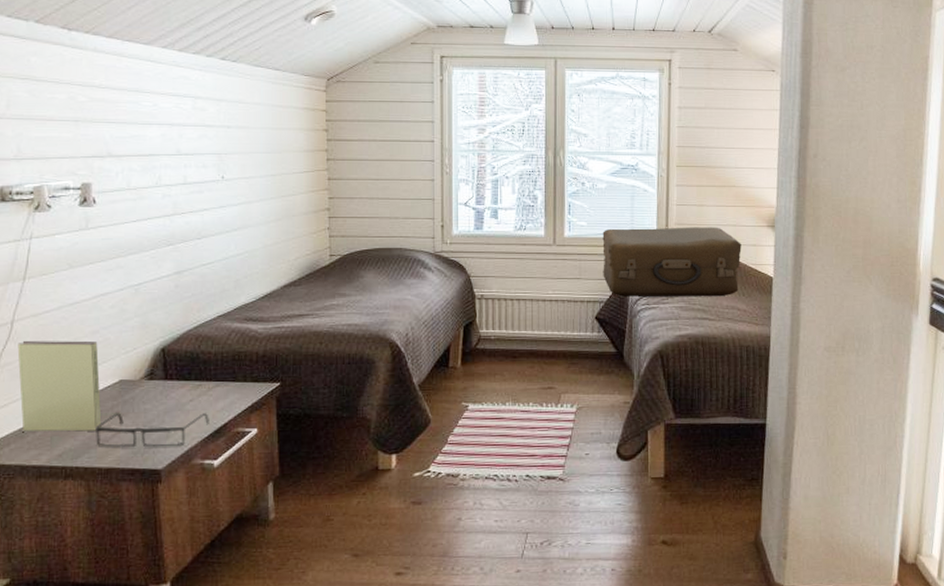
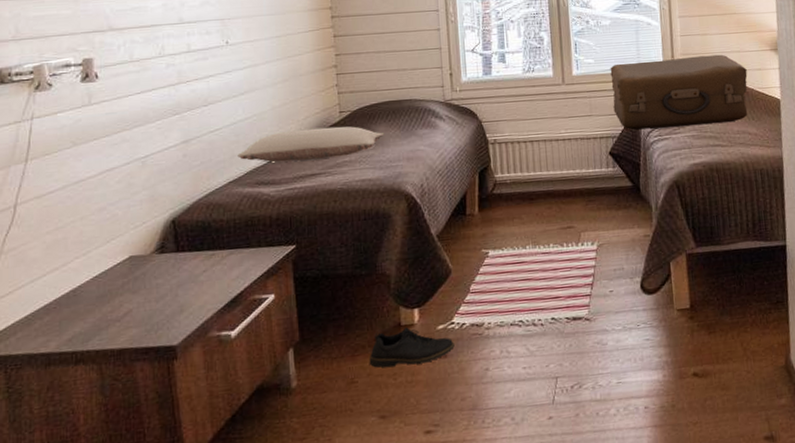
book: present [17,340,102,432] -> none [21,219,112,319]
glasses: present [94,413,209,448] -> none [105,283,224,327]
pillow: none [228,269,373,300] -> present [237,126,385,163]
shoe: none [345,472,429,509] -> present [369,327,455,368]

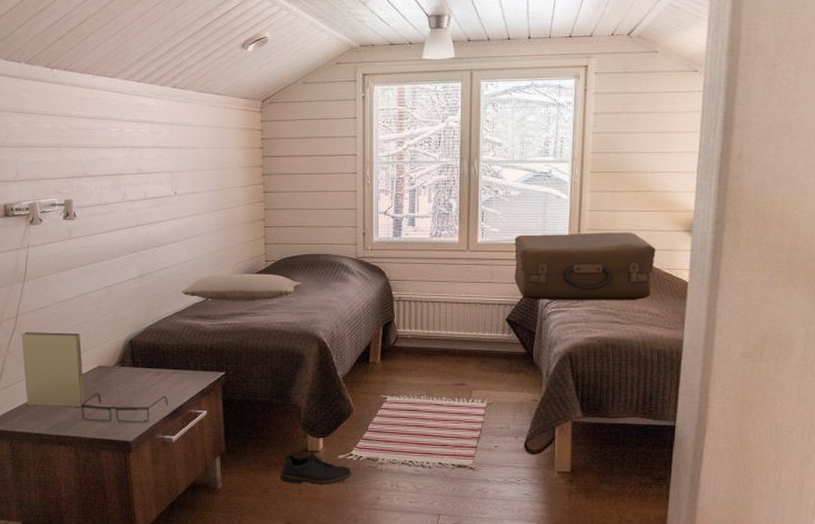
book: none [21,219,112,319] -> present [21,332,85,407]
glasses: none [105,283,224,327] -> present [80,393,168,423]

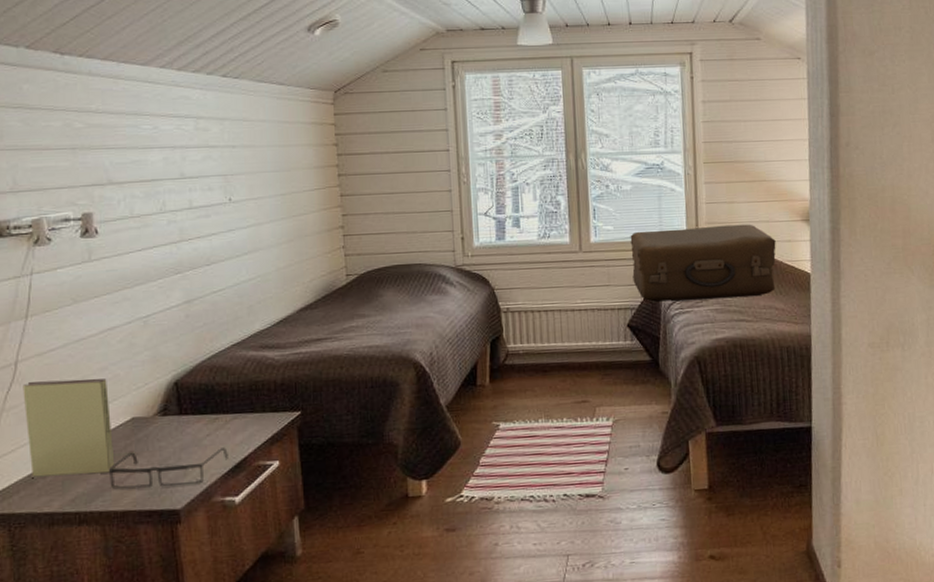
pillow: present [181,273,303,300] -> none [241,289,393,326]
shoe: present [280,453,352,485] -> none [375,499,463,539]

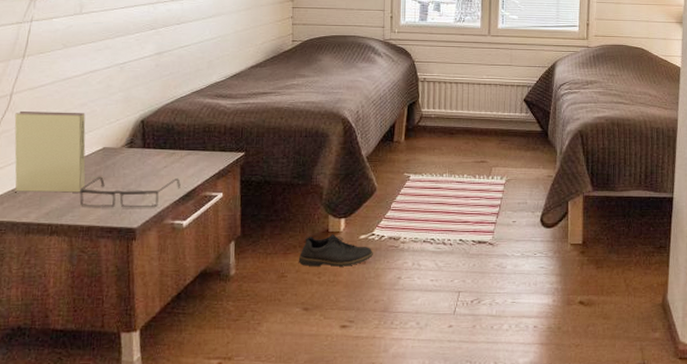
shoe: none [375,499,463,539] -> present [298,234,373,267]
suitcase: present [630,224,776,302] -> none [531,21,653,83]

